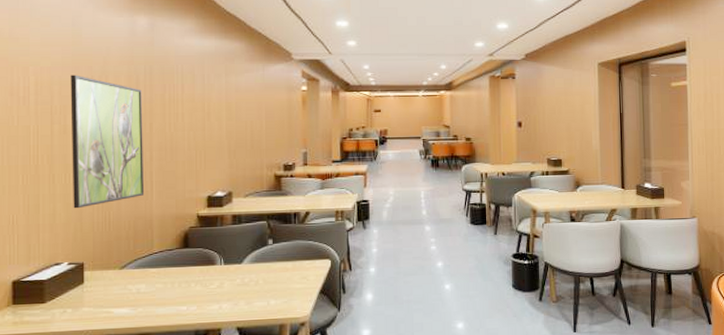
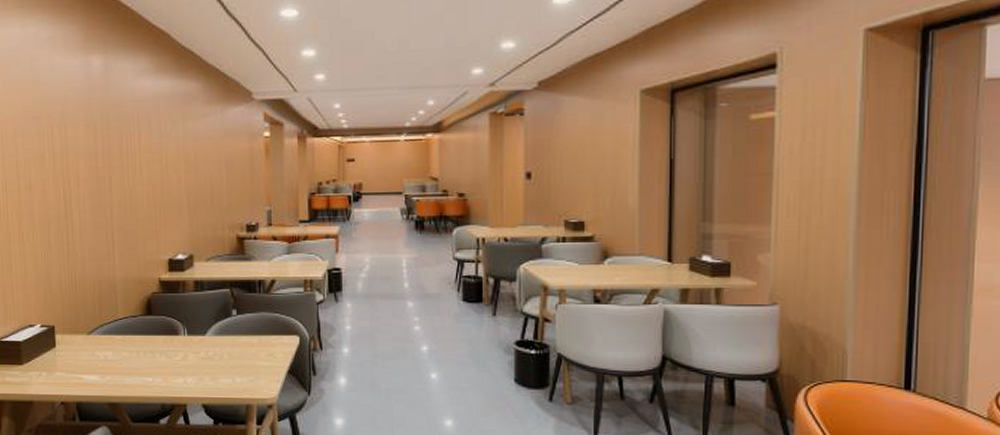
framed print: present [70,74,145,209] -> none [32,125,107,269]

